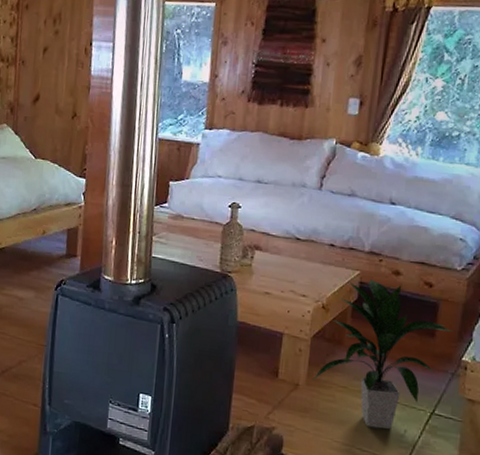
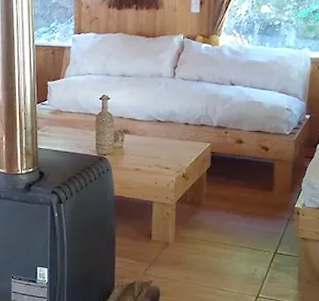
indoor plant: present [311,279,454,430] -> none [179,149,287,271]

